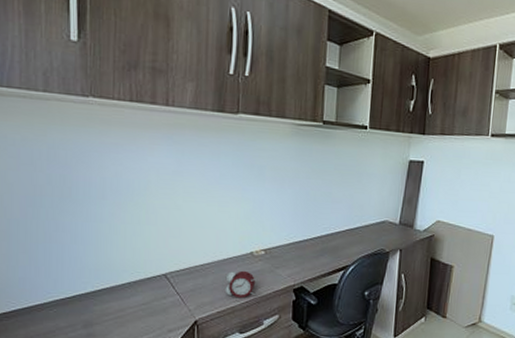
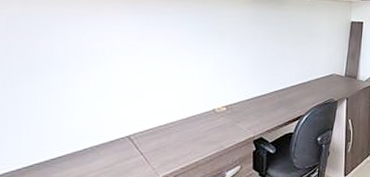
alarm clock: present [222,270,257,299] -> none [185,127,219,154]

